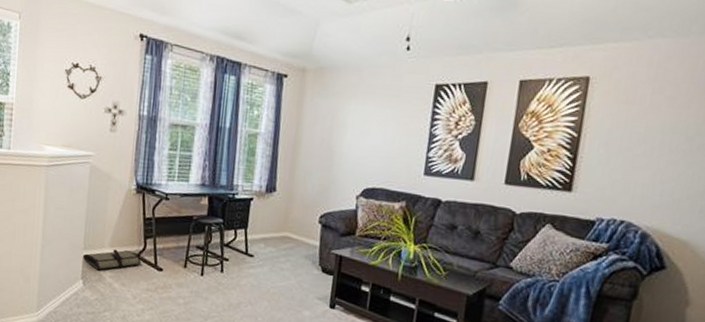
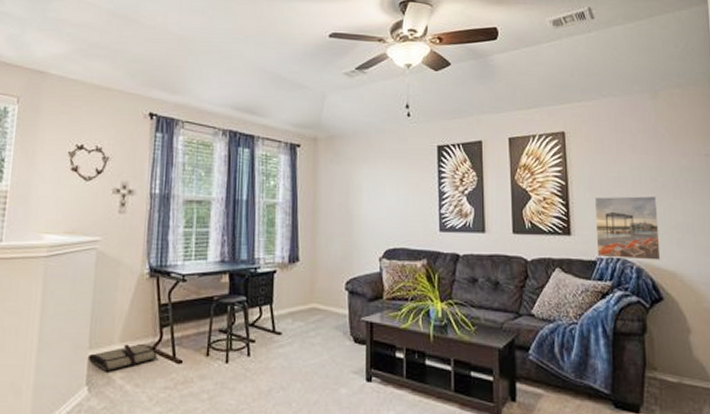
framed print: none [597,152,688,228] -> present [594,195,661,260]

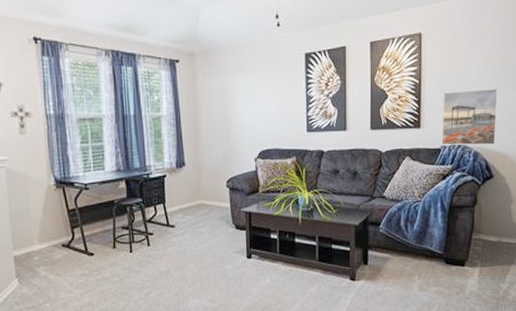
tool roll: present [87,343,157,372] -> none [13,242,72,267]

